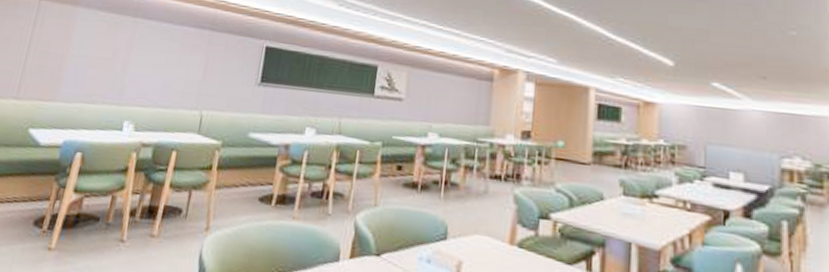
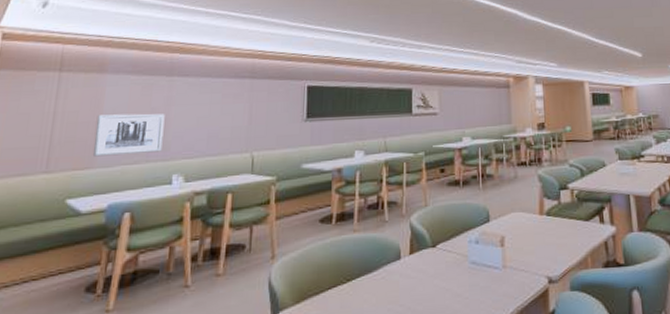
wall art: none [57,48,126,95] -> present [93,113,165,157]

